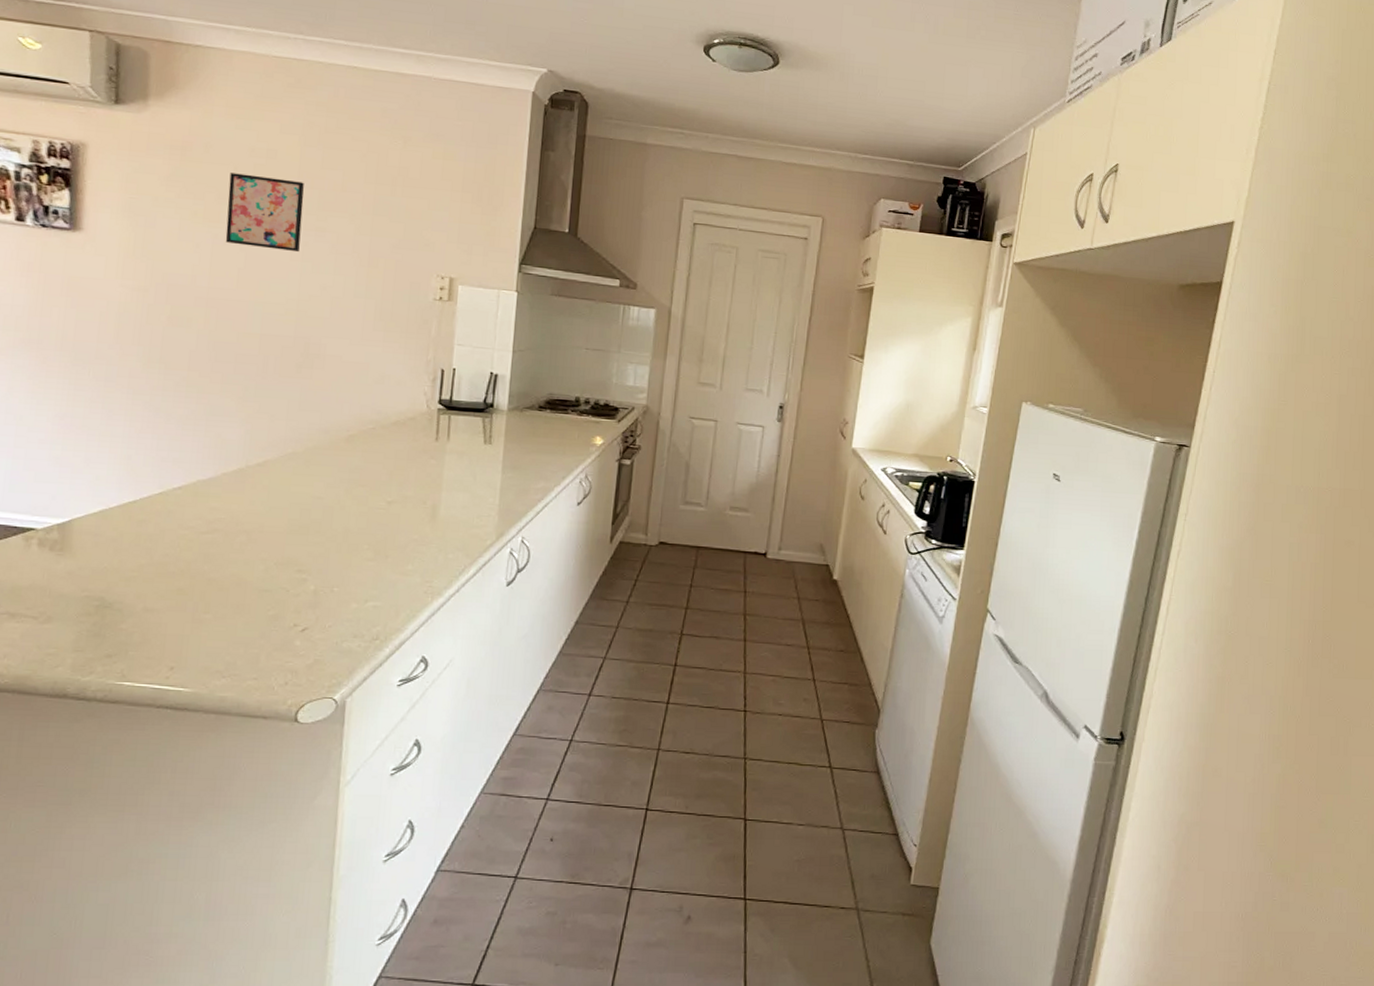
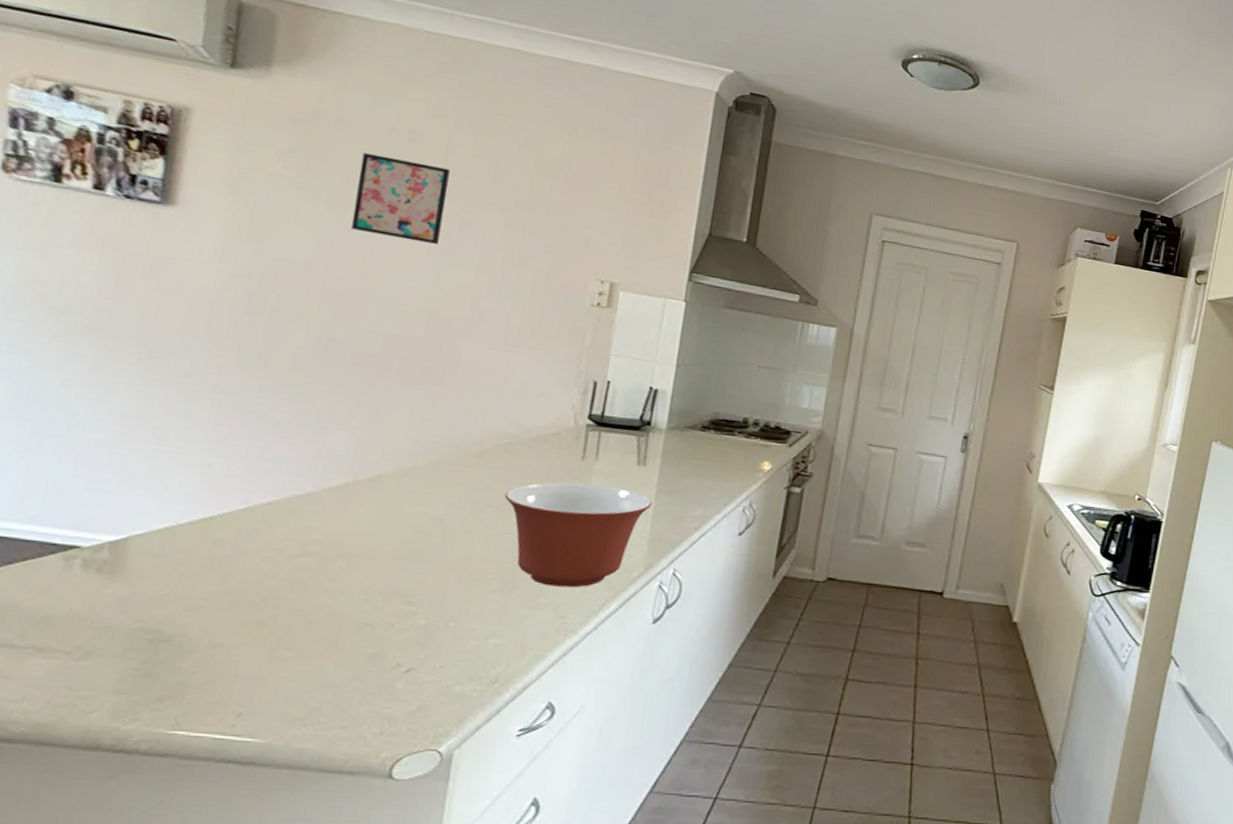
mixing bowl: none [372,462,499,556] -> present [504,482,652,588]

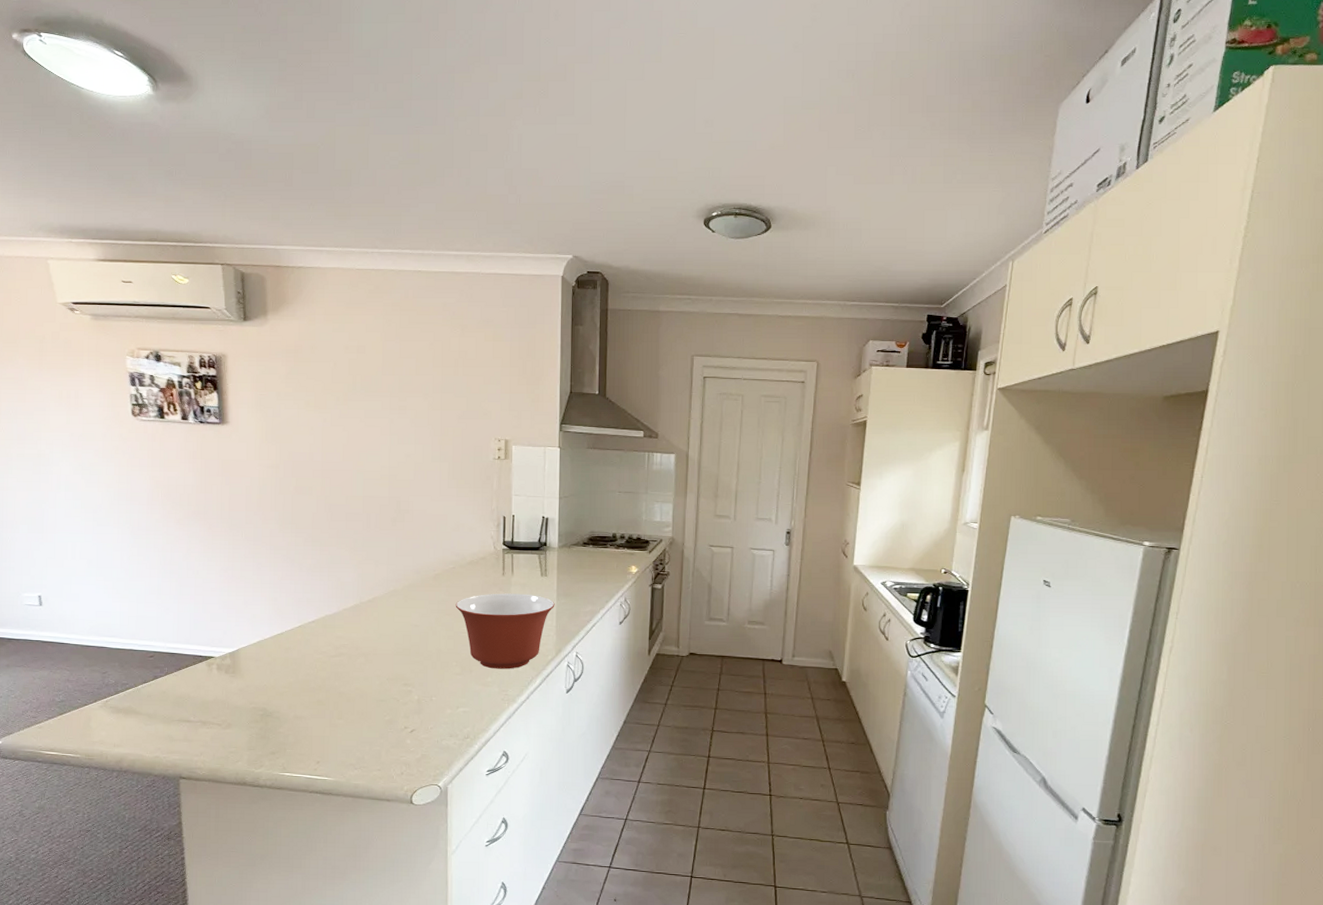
wall art: present [351,153,450,245] -> none [331,368,388,428]

